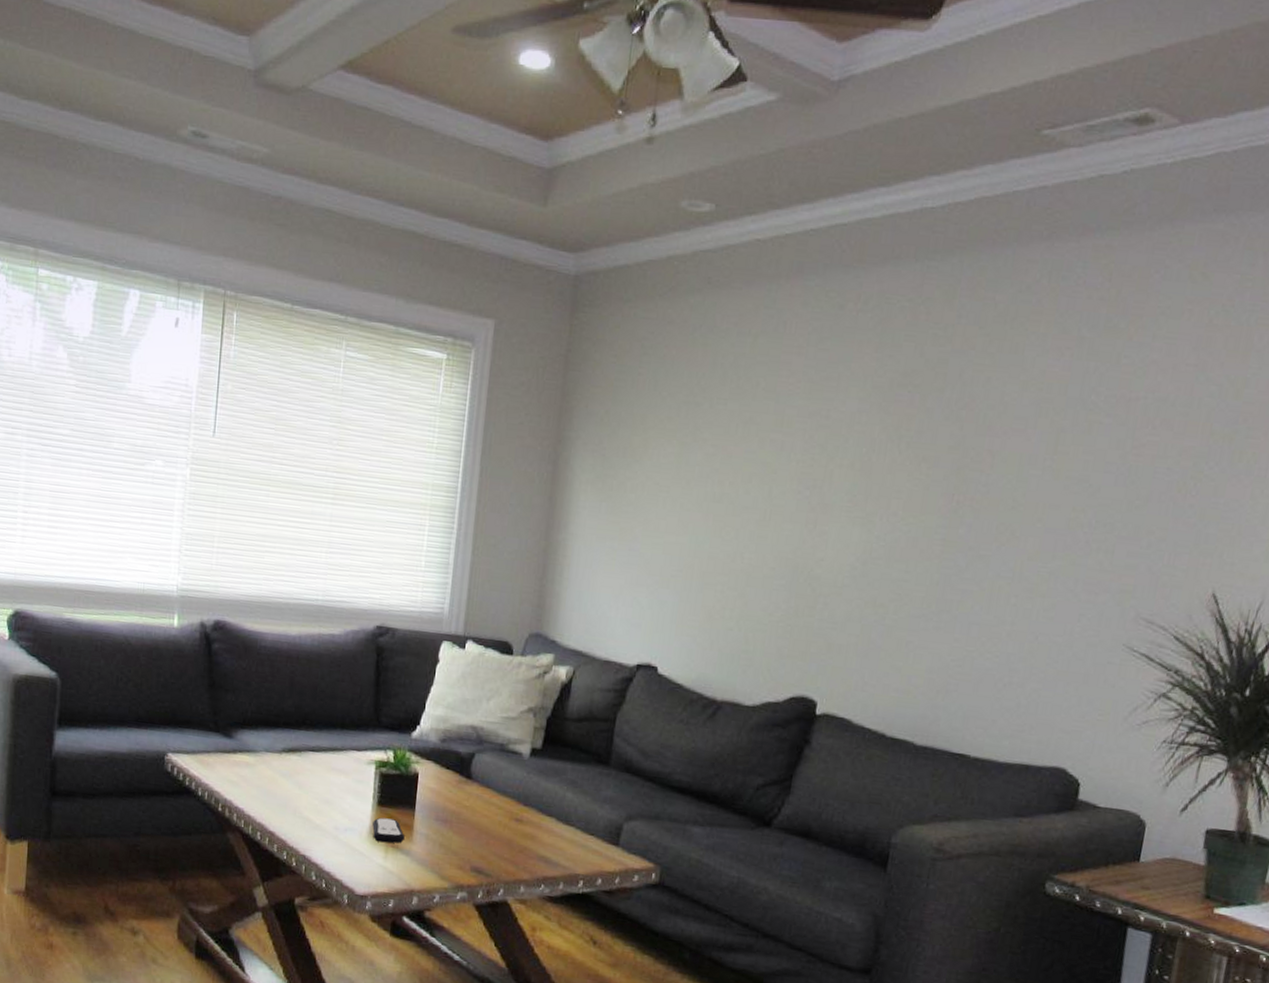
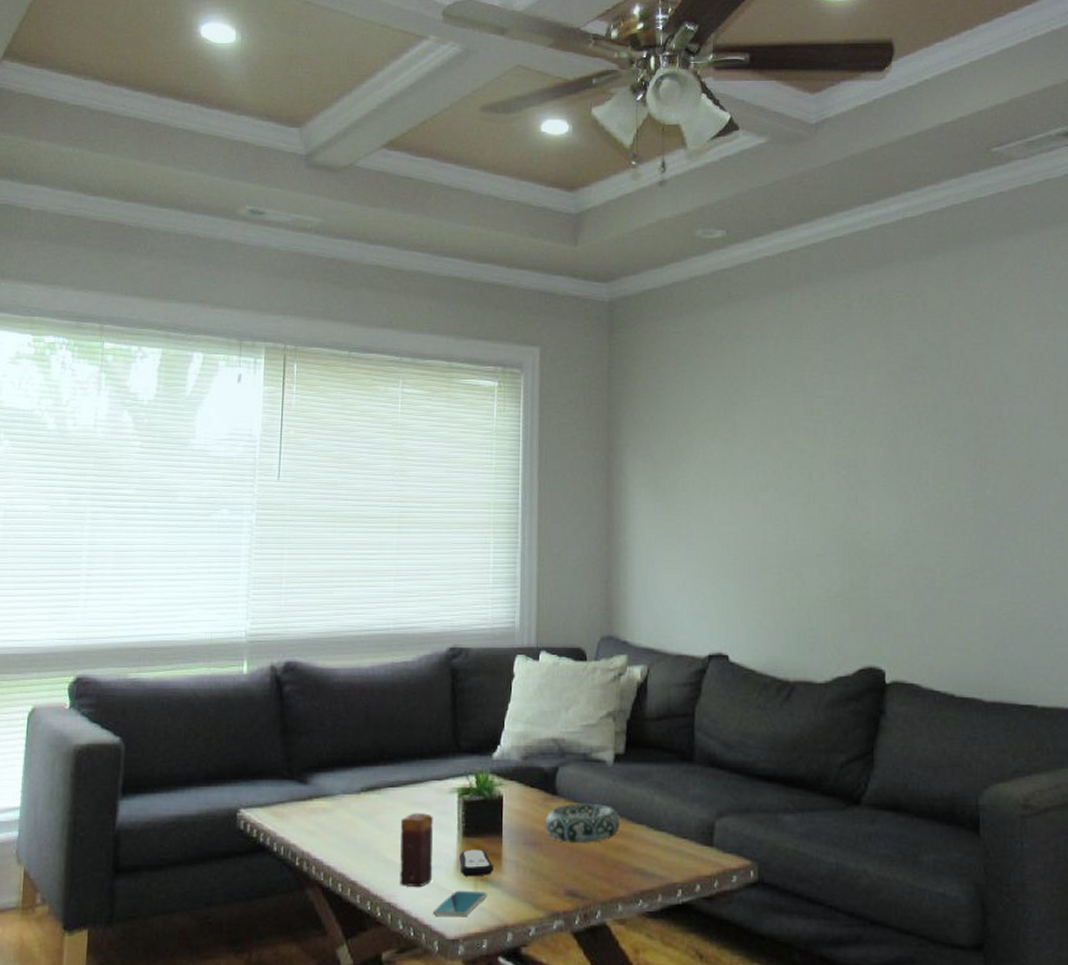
candle: none [315,777,350,846] -> present [400,813,433,888]
smartphone: none [344,853,397,878] -> present [432,891,488,917]
decorative bowl: none [457,788,531,828] -> present [545,803,621,843]

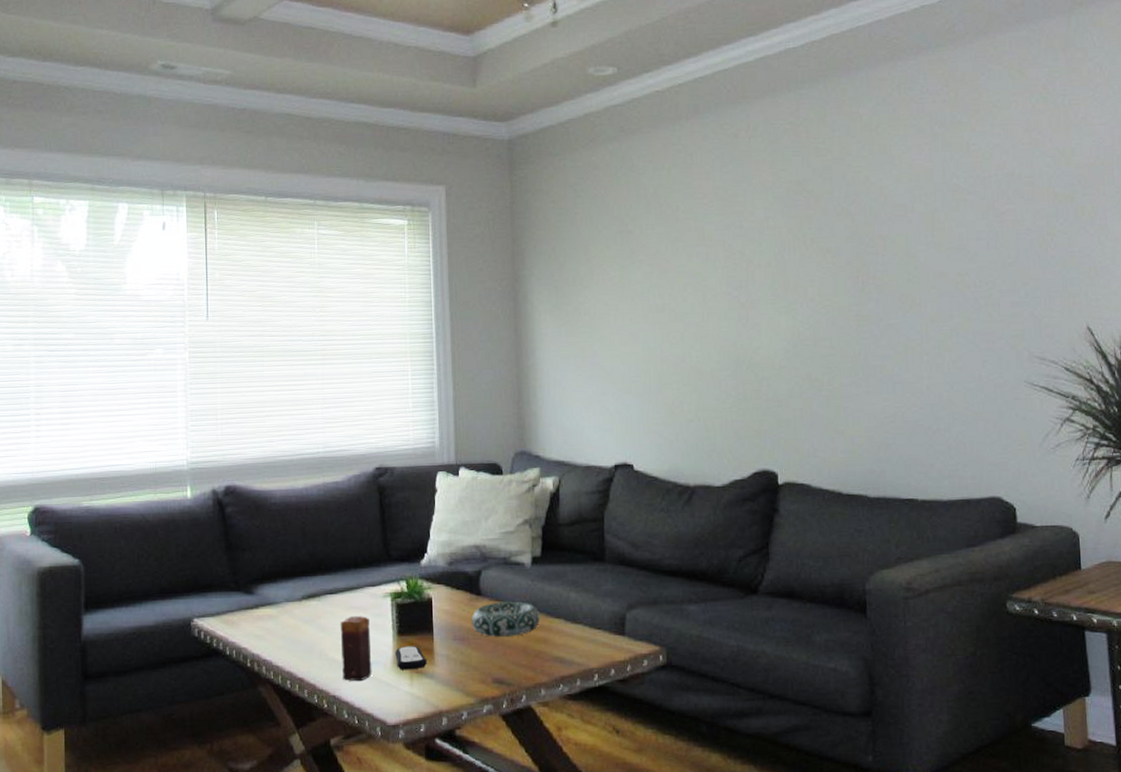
smartphone: present [432,891,488,917] -> none [373,682,423,706]

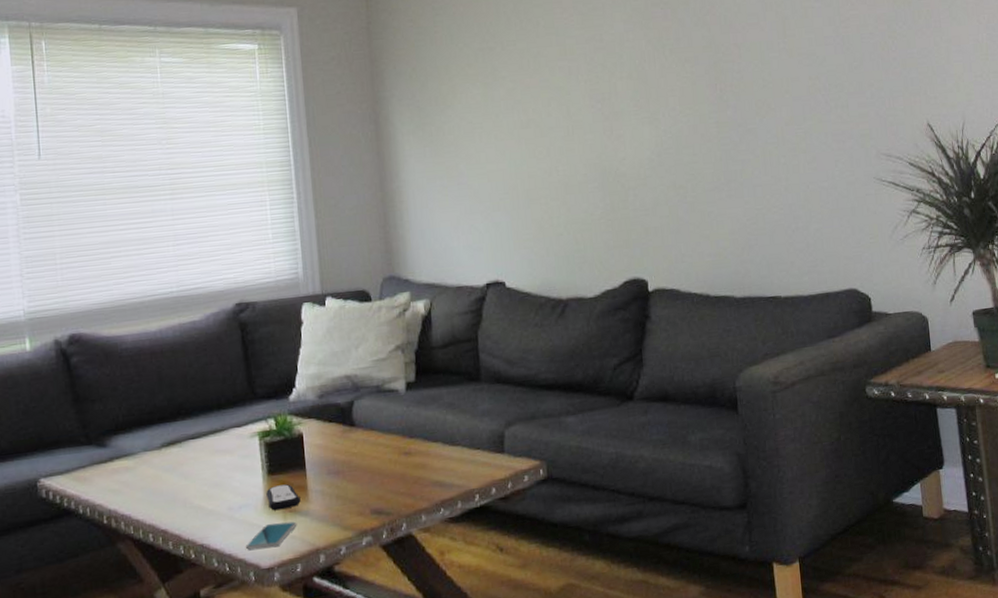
candle: present [340,616,372,682] -> none [204,459,242,528]
smartphone: none [373,682,423,706] -> present [245,521,297,550]
decorative bowl: present [471,601,540,637] -> none [346,428,418,468]

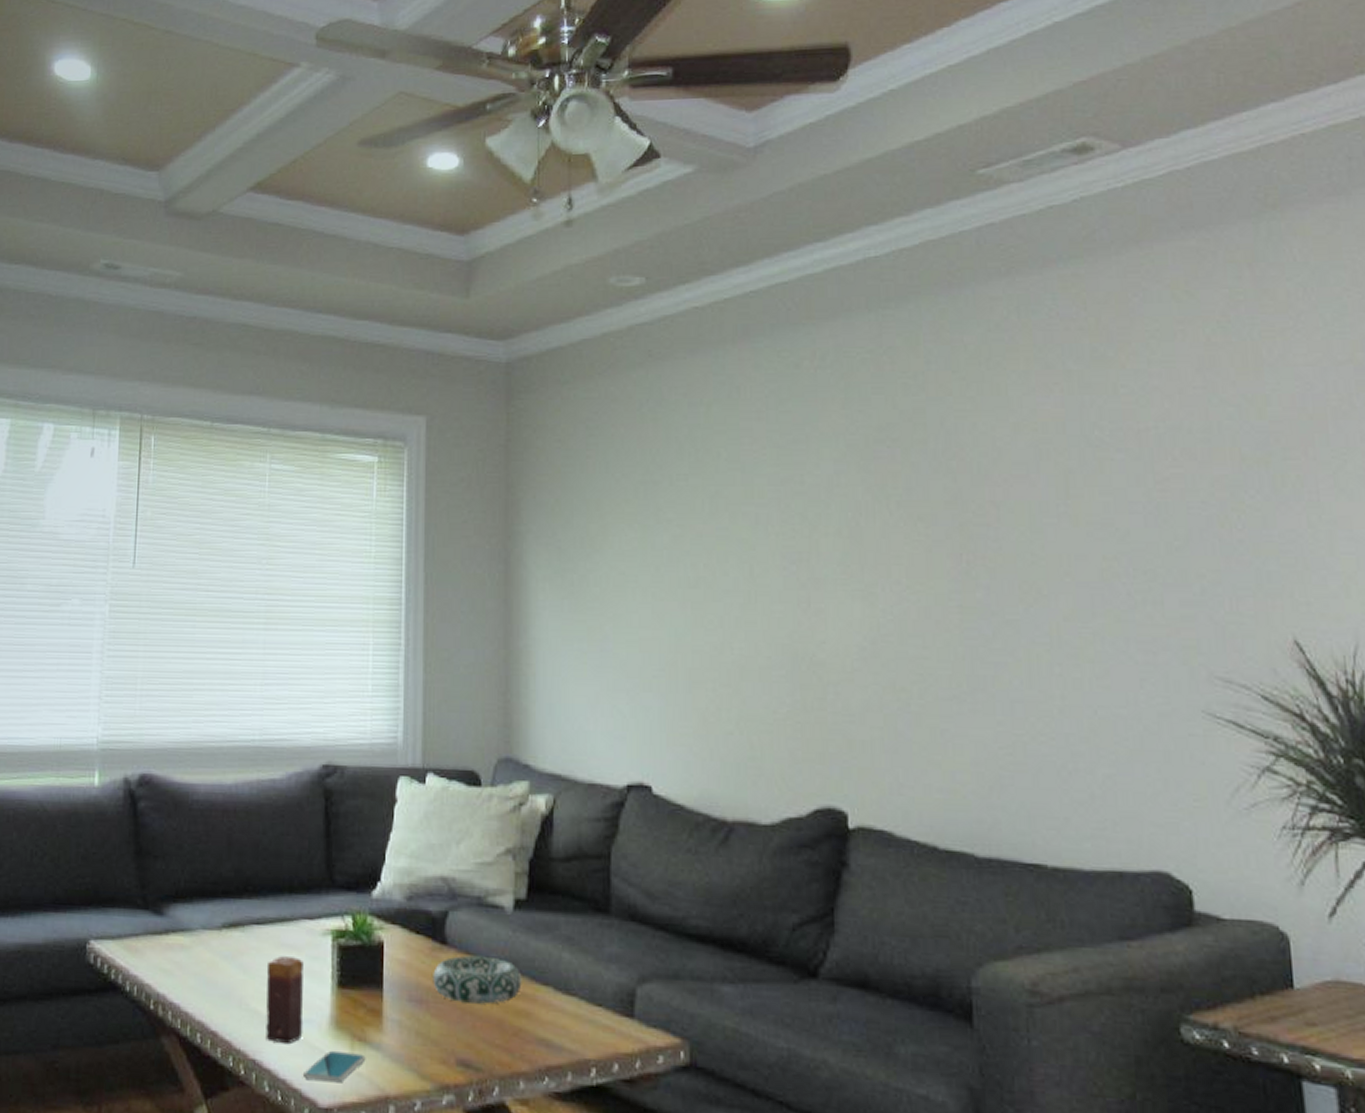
candle: none [204,459,242,528] -> present [266,956,304,1045]
remote control: present [266,484,301,511] -> none [333,1003,373,1036]
decorative bowl: none [346,428,418,468] -> present [433,955,522,1004]

